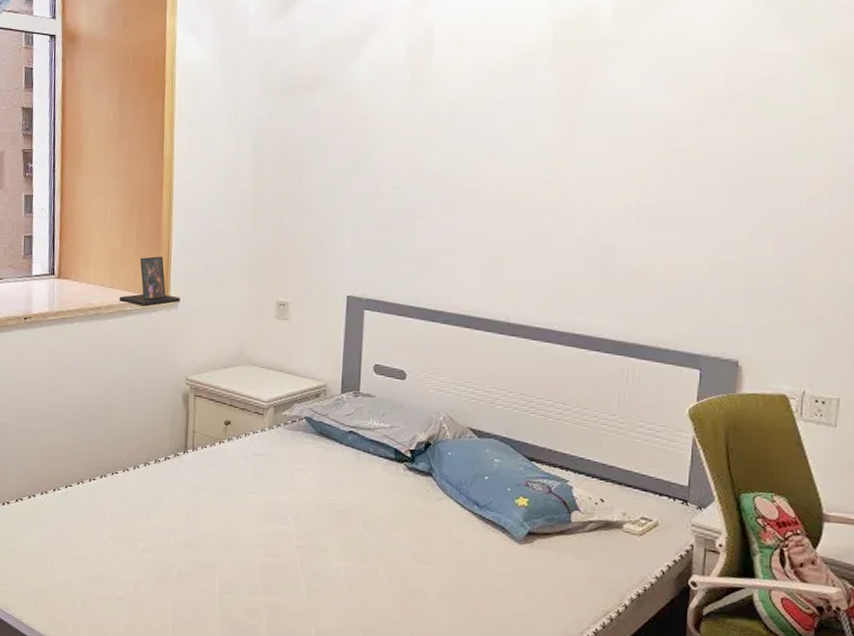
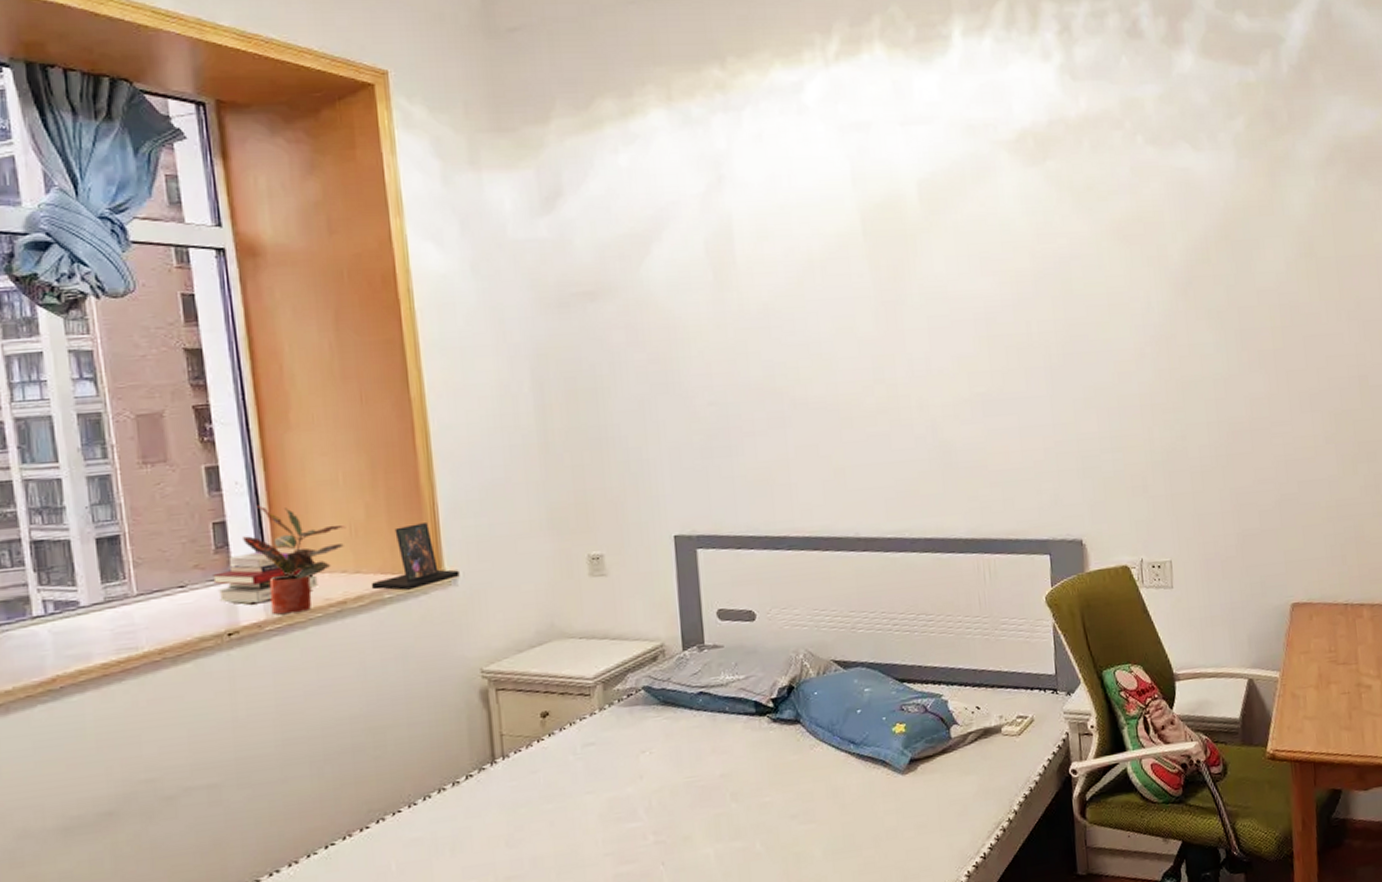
books: none [20,260,85,300] -> present [213,546,318,605]
potted plant: none [41,227,108,312] -> present [241,505,346,617]

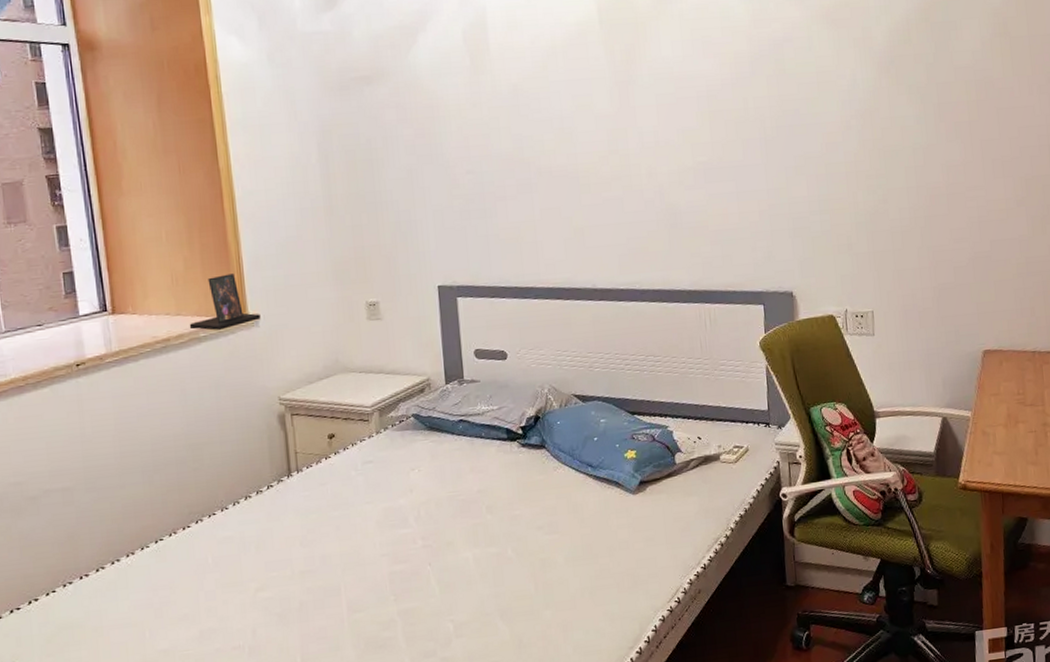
books: present [213,546,318,605] -> none [64,293,147,341]
potted plant: present [241,505,346,617] -> none [86,258,169,351]

